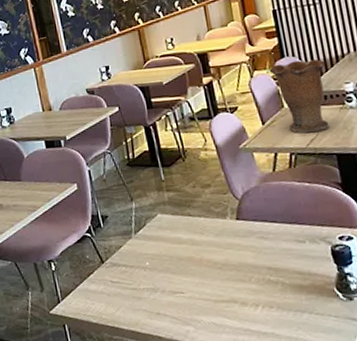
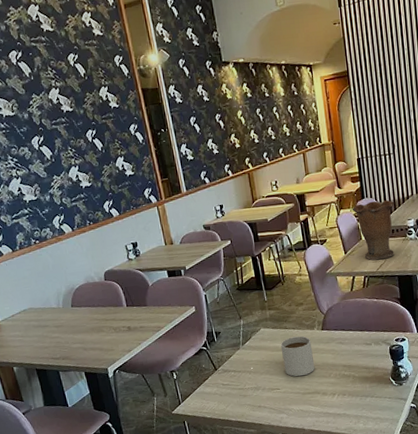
mug: none [183,226,230,279] -> present [280,336,315,377]

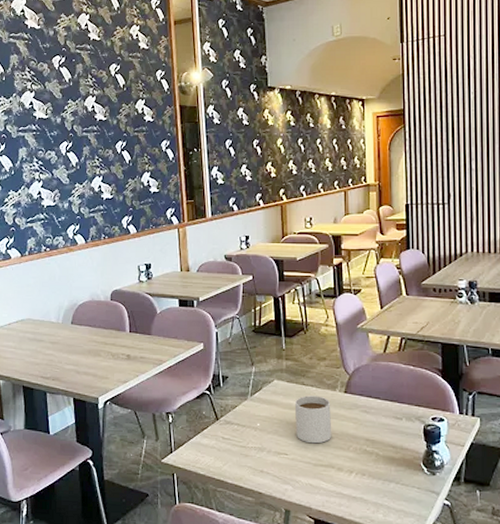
vase: present [352,200,395,260] -> none [394,253,445,322]

